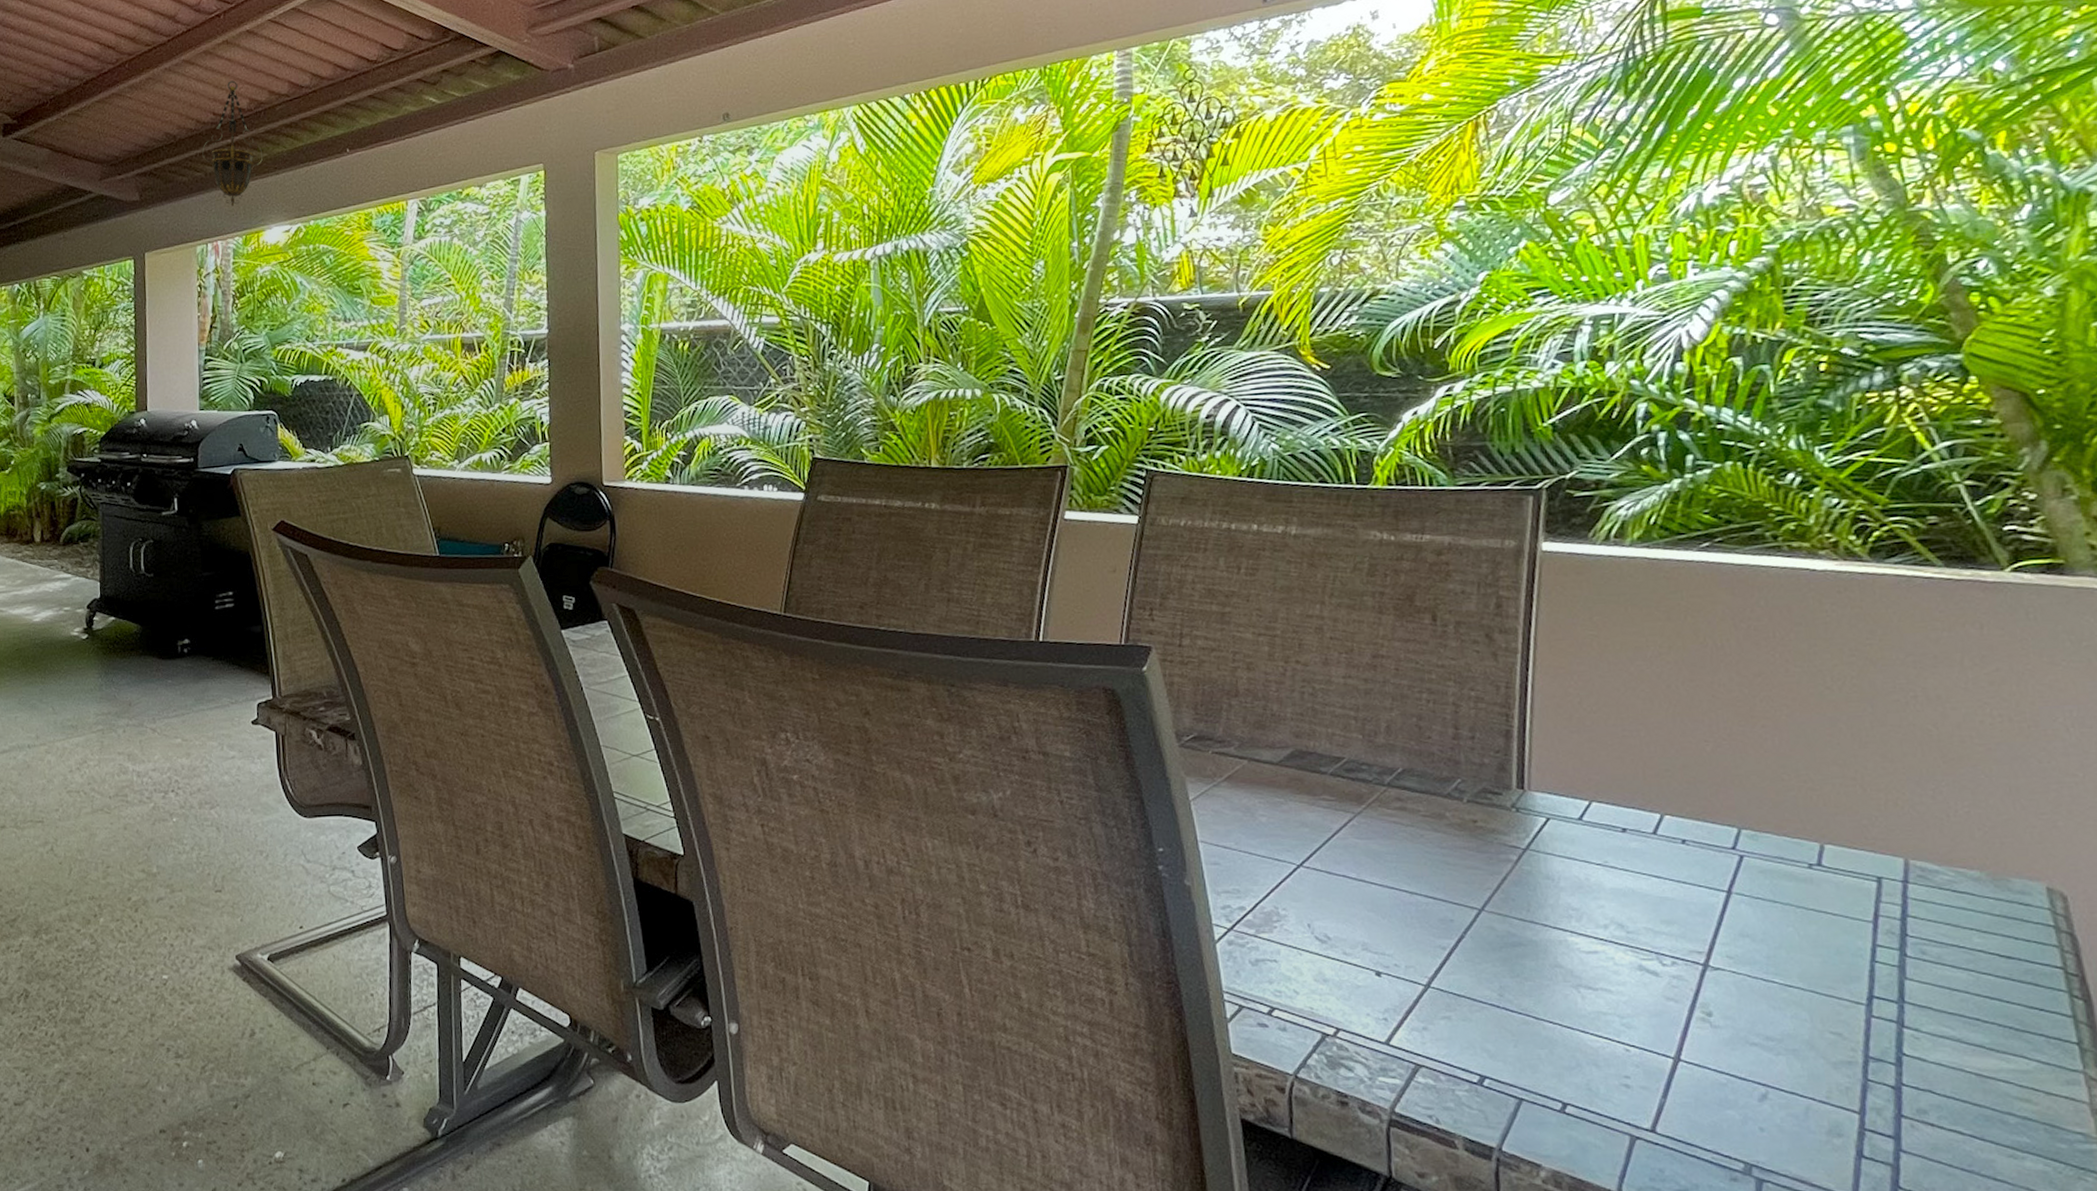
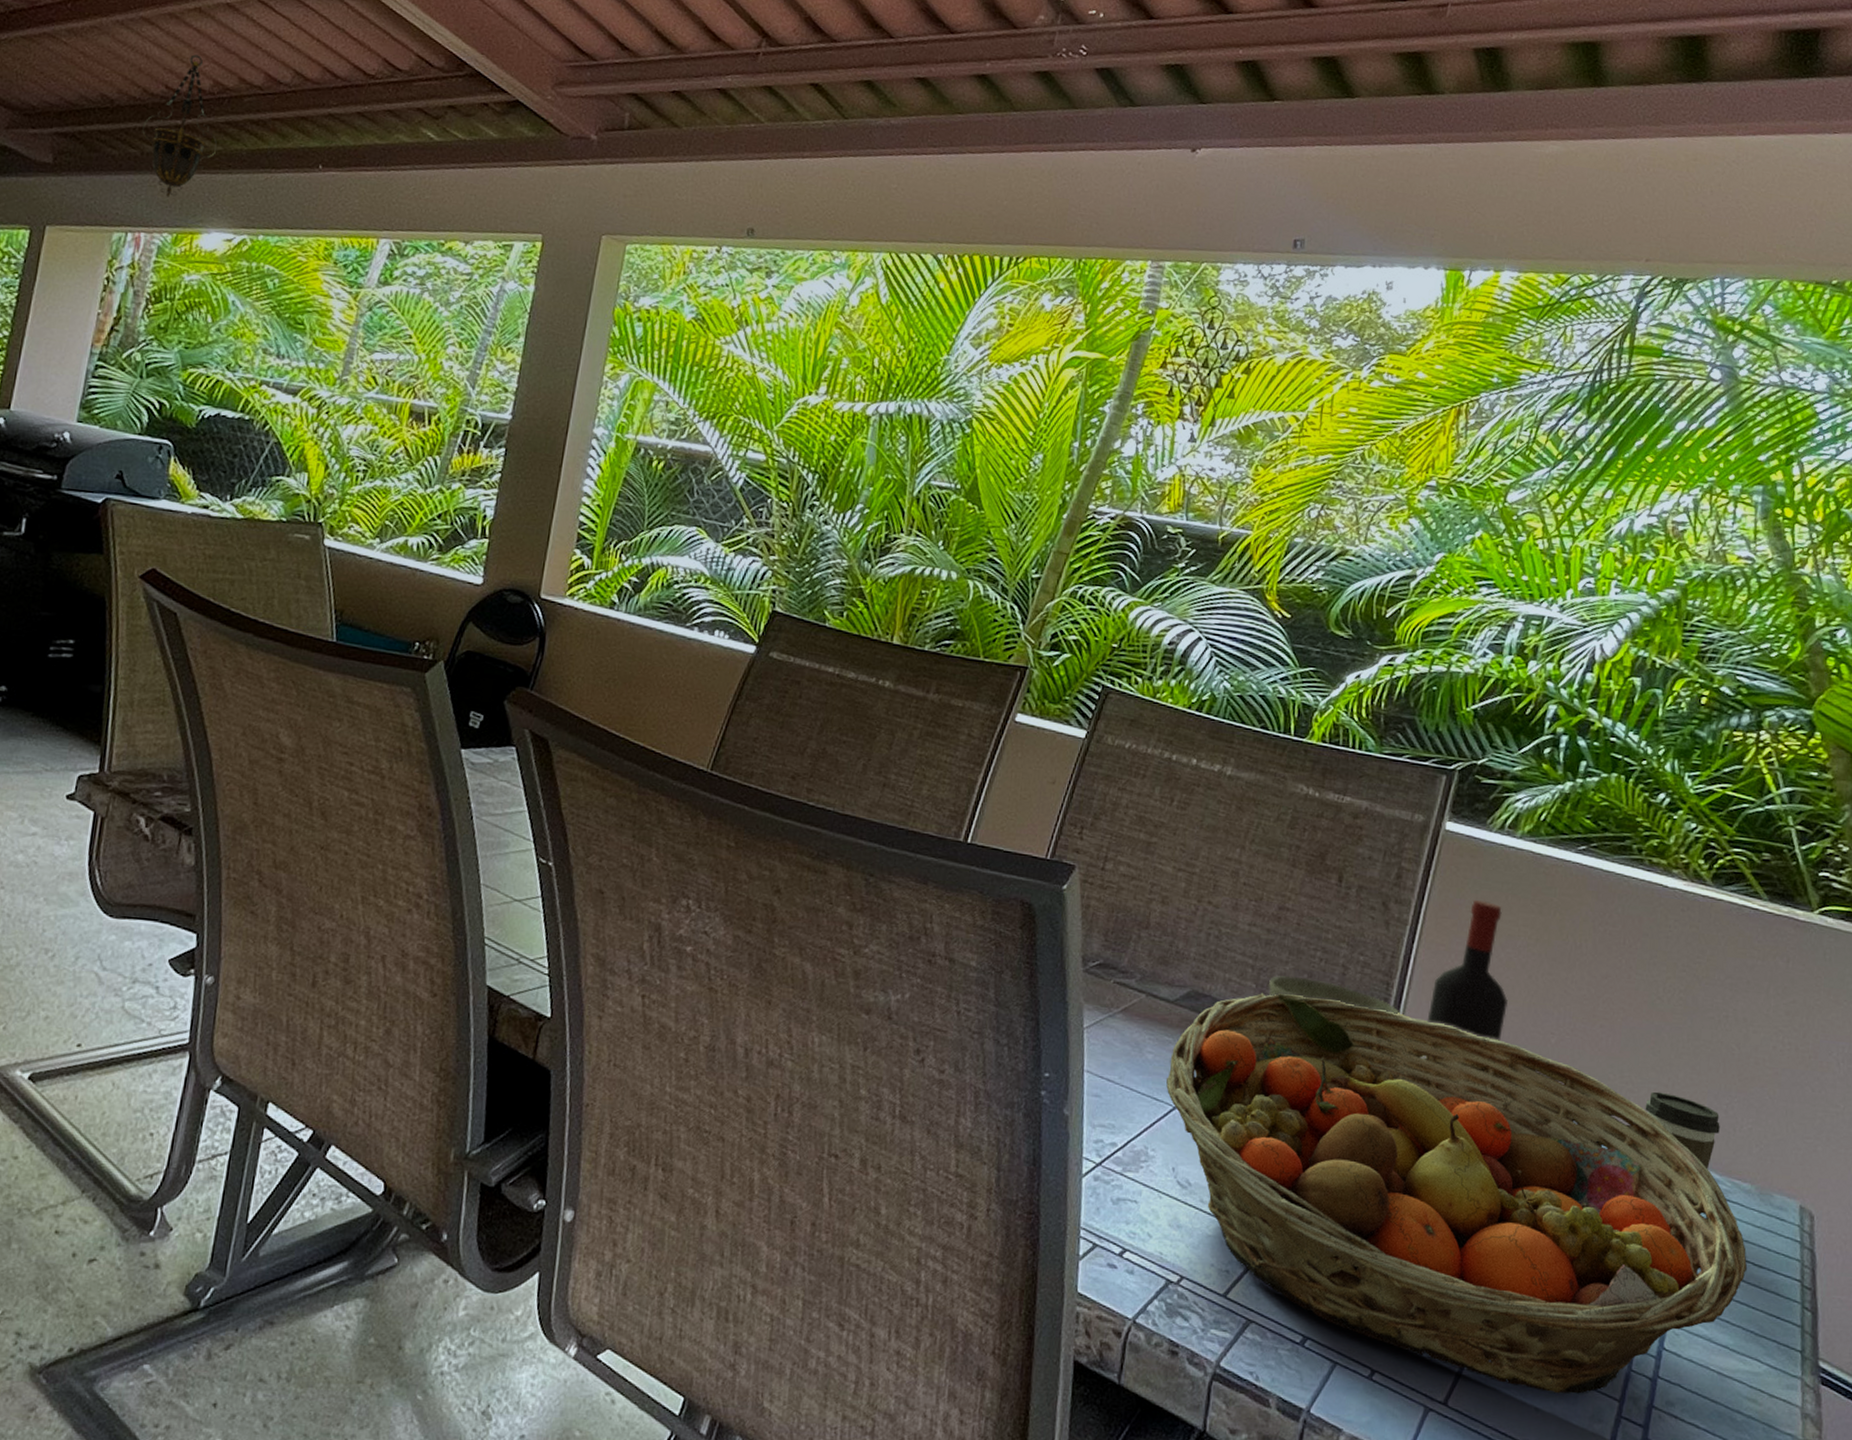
fruit basket: none [1285,738,1991,1111] -> present [1166,992,1747,1394]
bowl: none [1375,721,1528,744] -> present [1268,975,1402,1014]
wine bottle: none [1557,615,1649,786] -> present [1420,900,1508,1060]
coffee cup: none [1832,786,1930,861] -> present [1645,1091,1720,1170]

